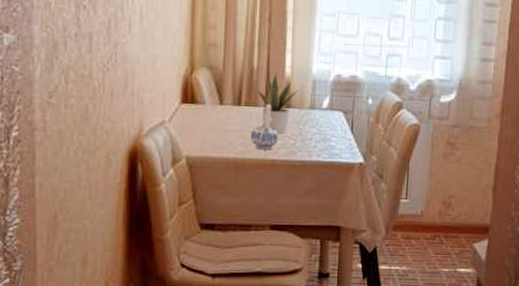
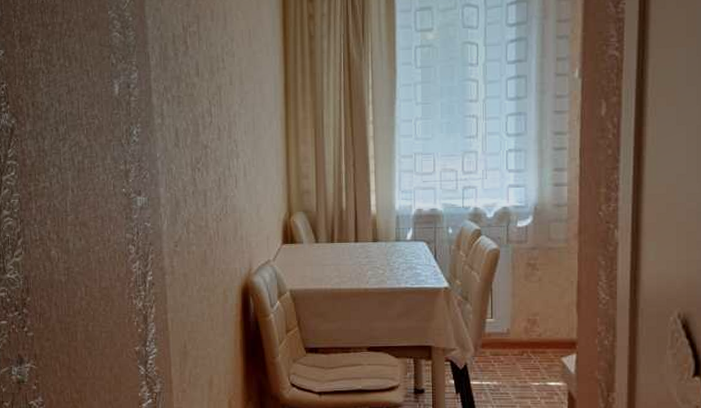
ceramic pitcher: present [250,104,279,150] -> none [344,239,369,280]
potted plant: present [256,73,299,134] -> none [347,211,385,265]

